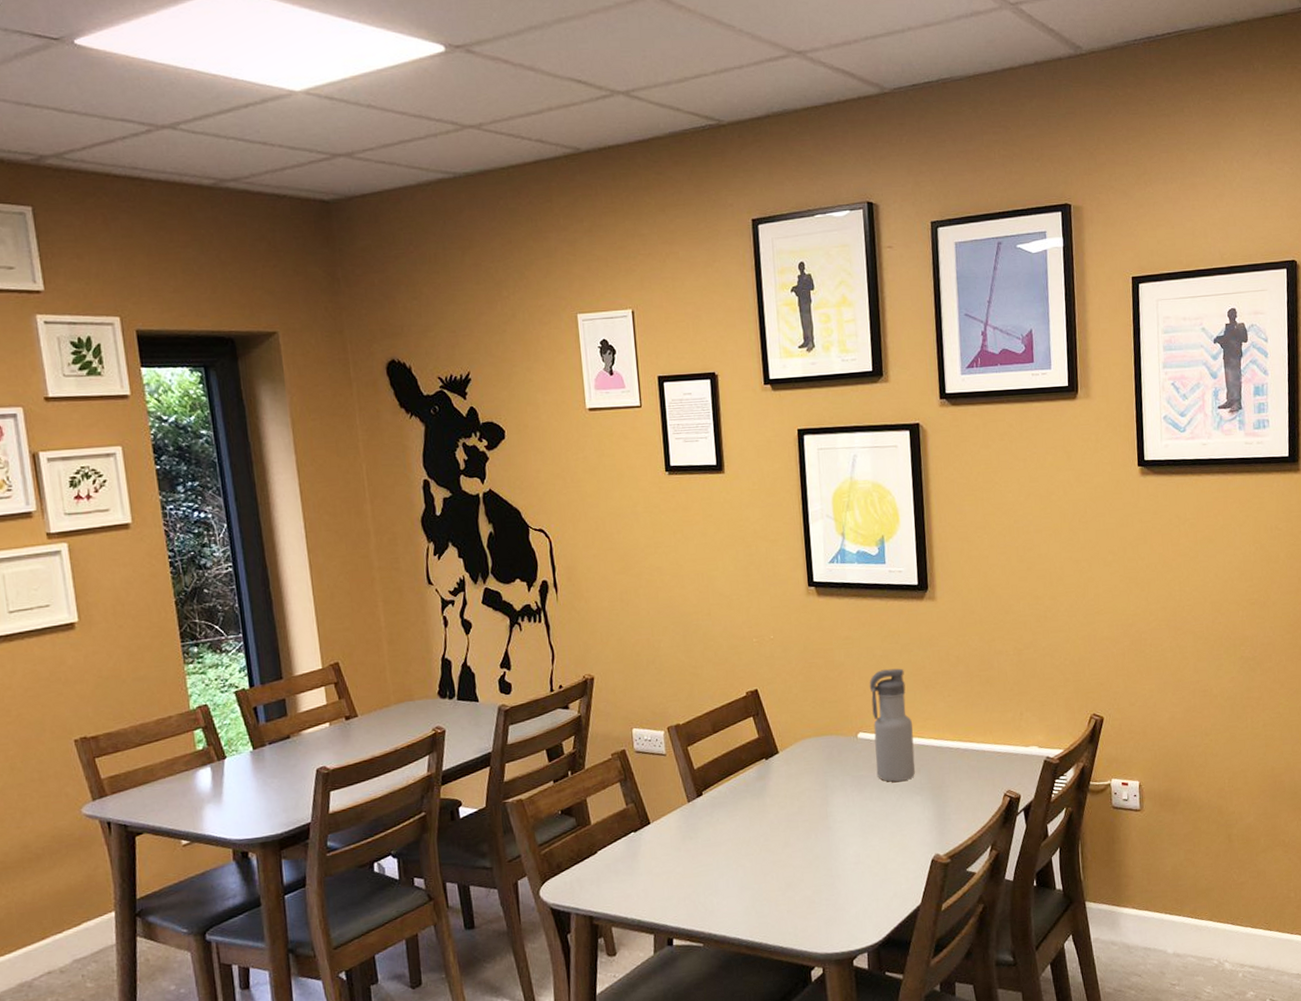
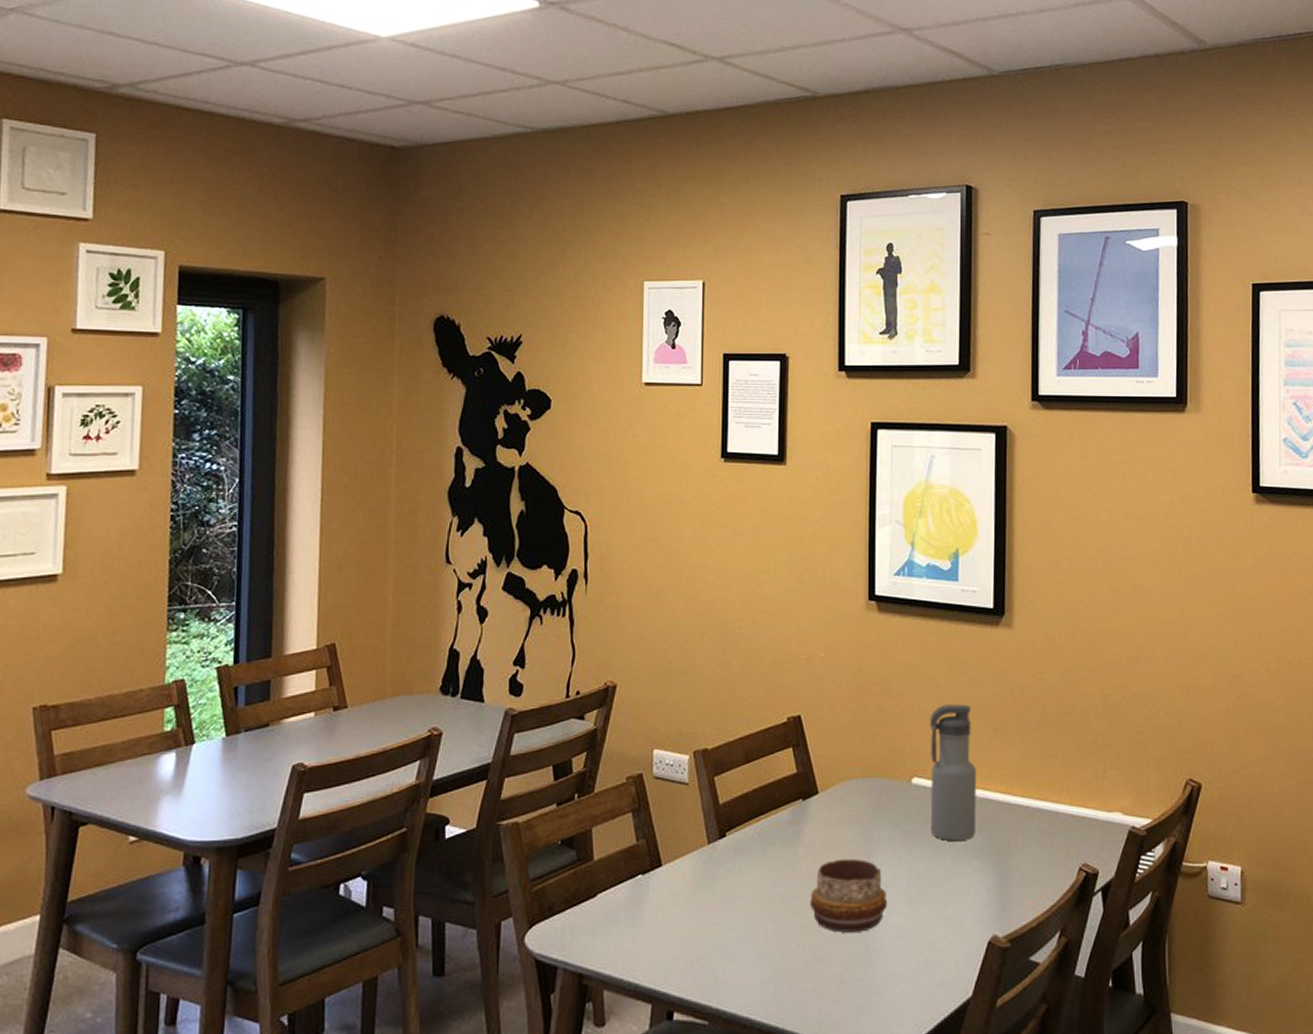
decorative bowl: none [779,803,846,864] -> present [810,858,888,933]

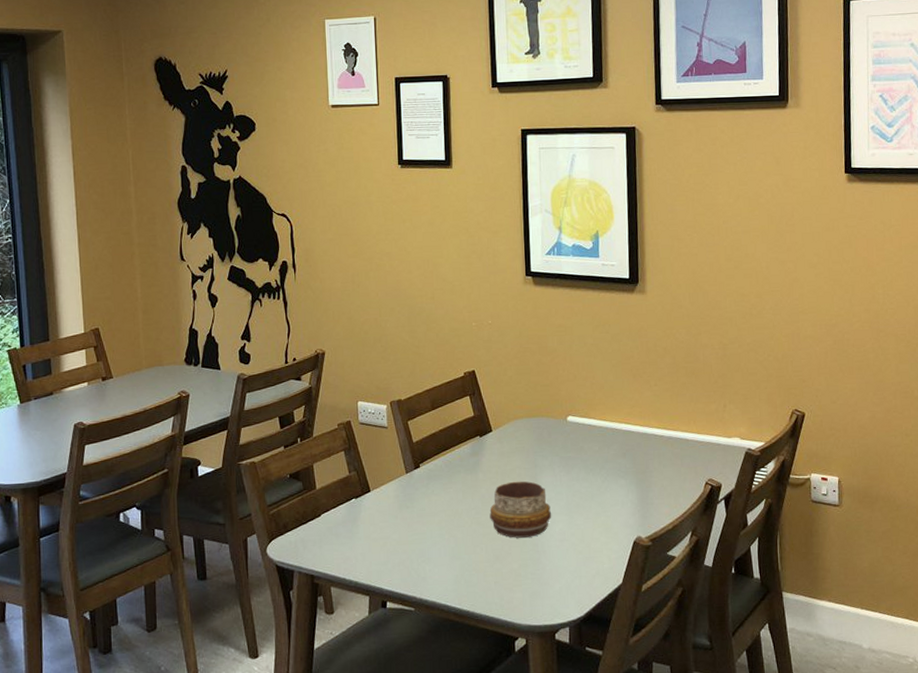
water bottle: present [929,704,977,841] -> none [579,356,621,465]

